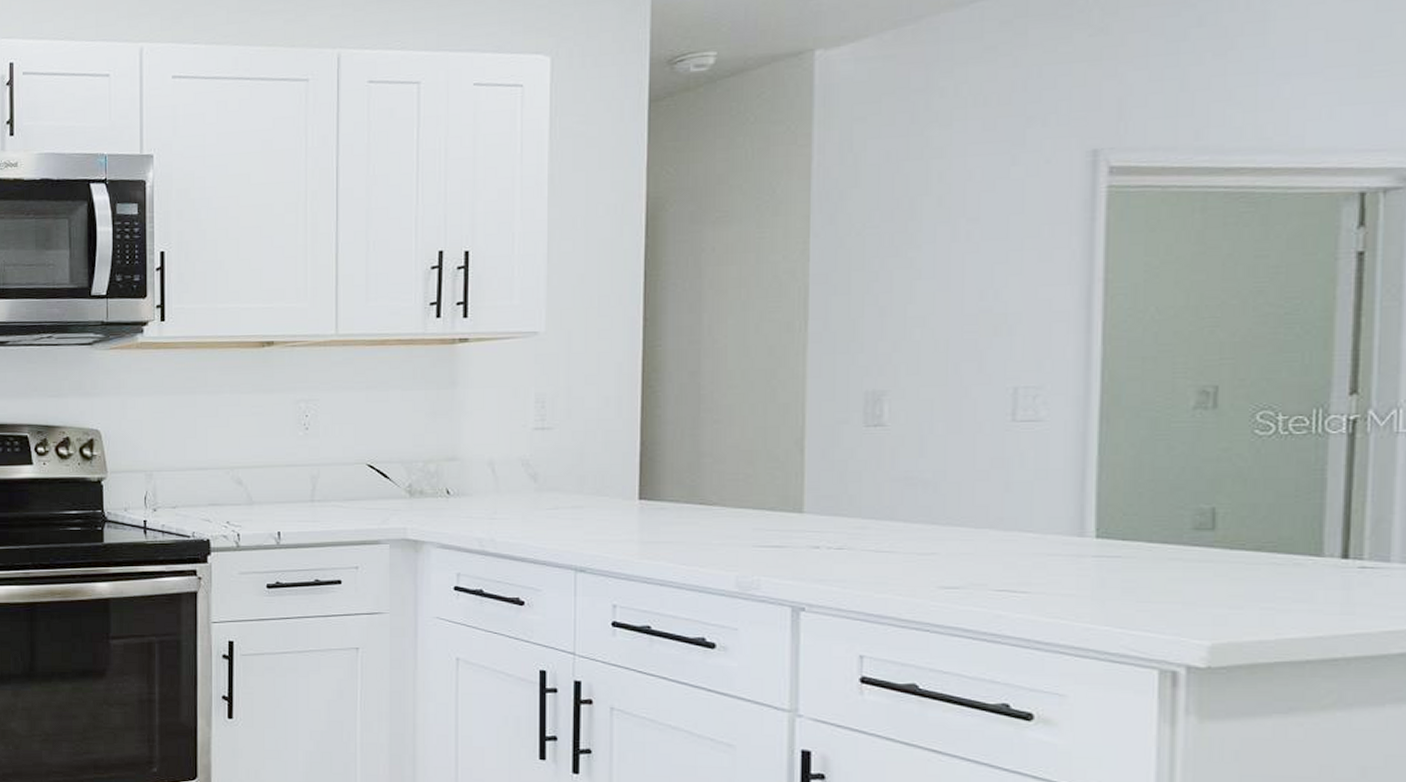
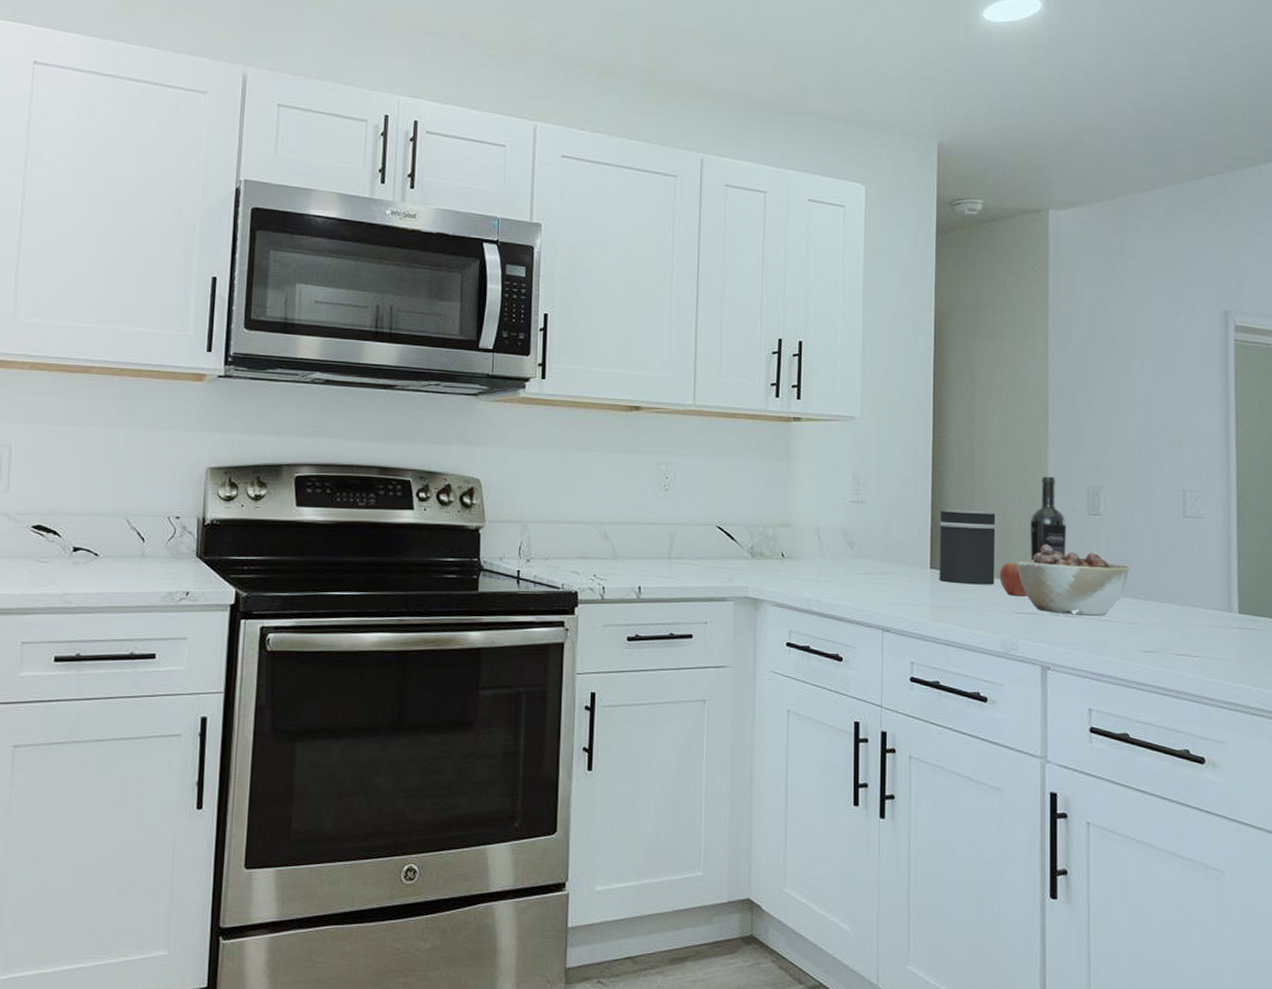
cylinder: none [651,429,730,516] -> present [939,509,996,585]
fruit: none [734,484,774,527] -> present [999,559,1028,596]
bowl: none [758,465,925,547] -> present [1016,544,1129,616]
wine bottle: none [778,383,833,485] -> present [1030,476,1067,561]

